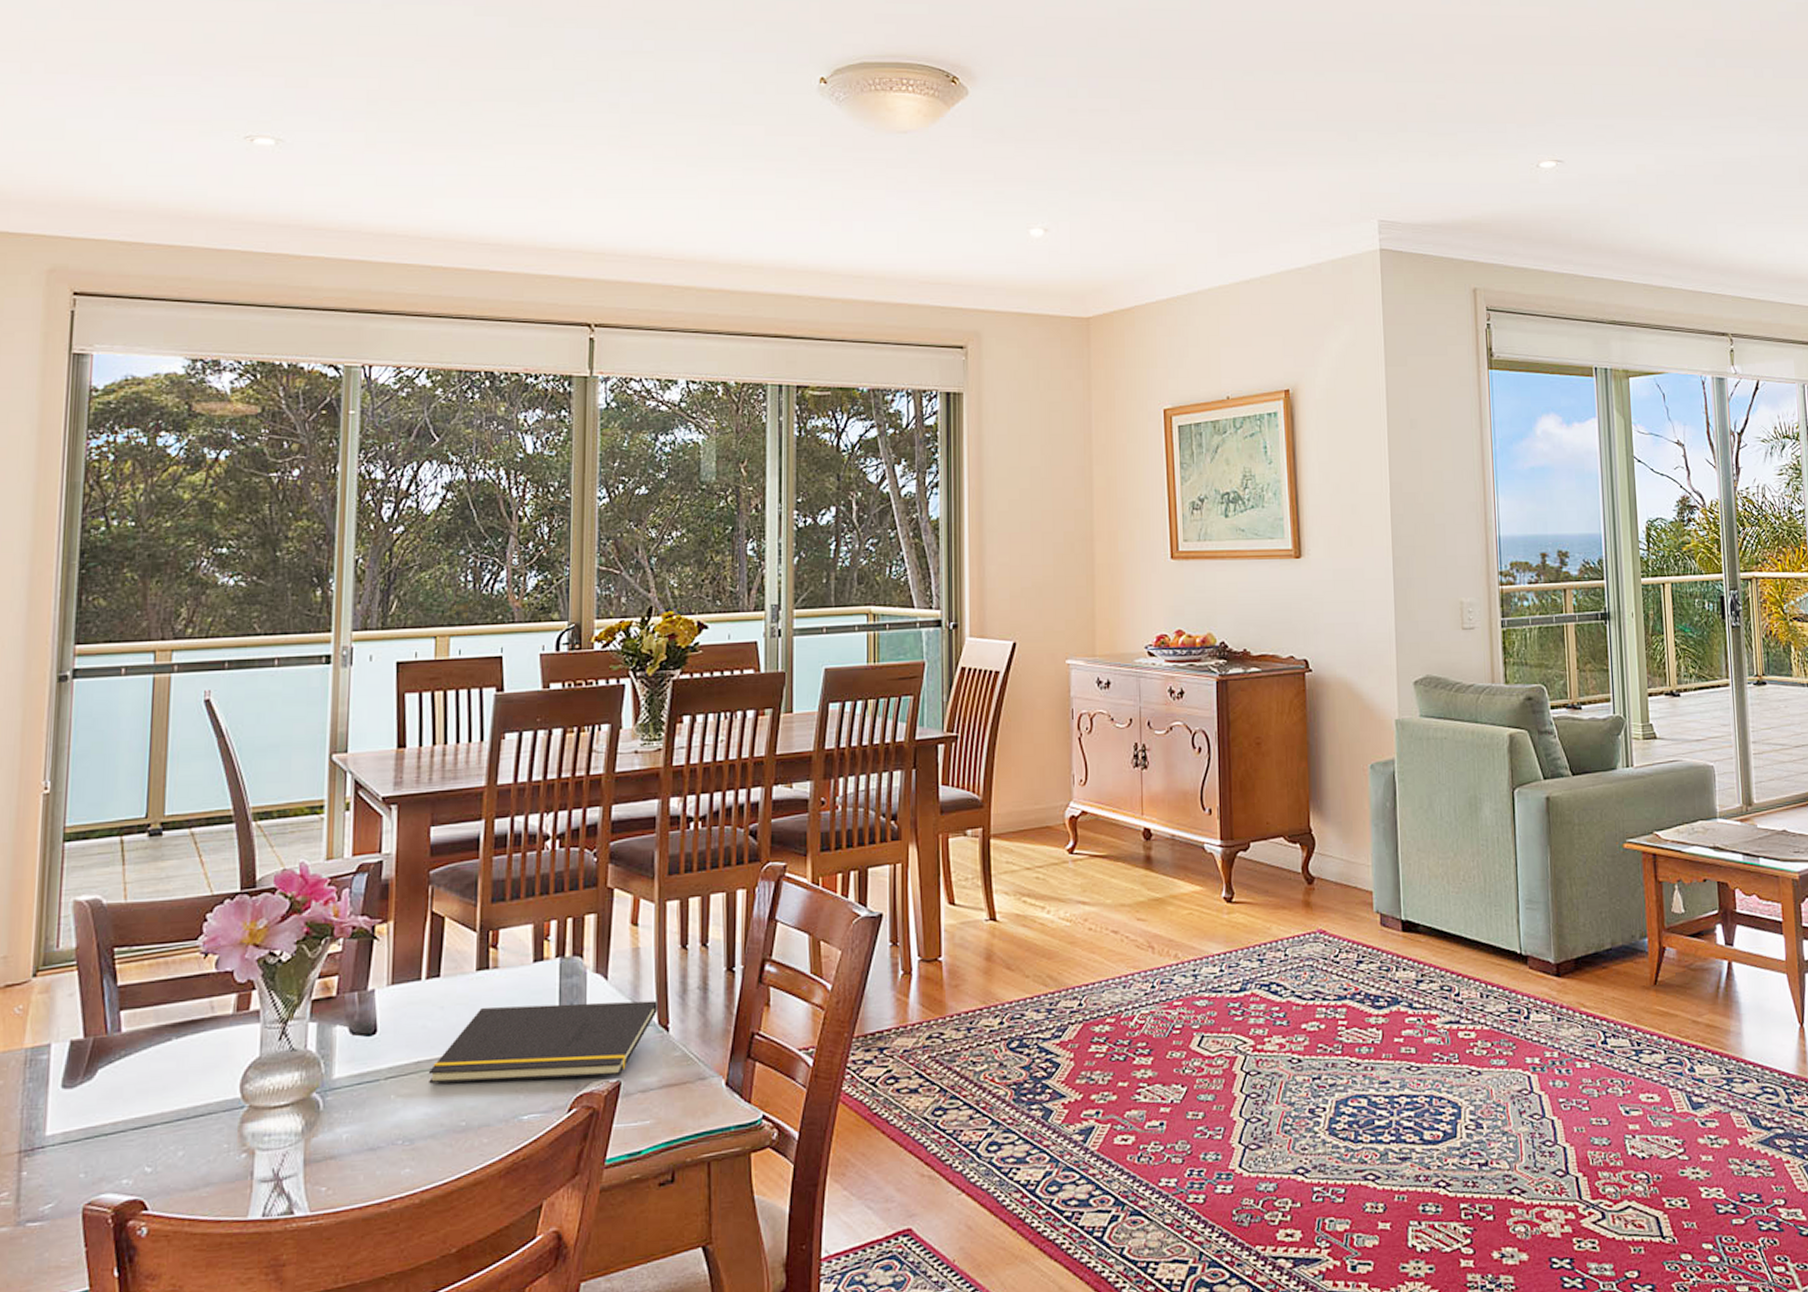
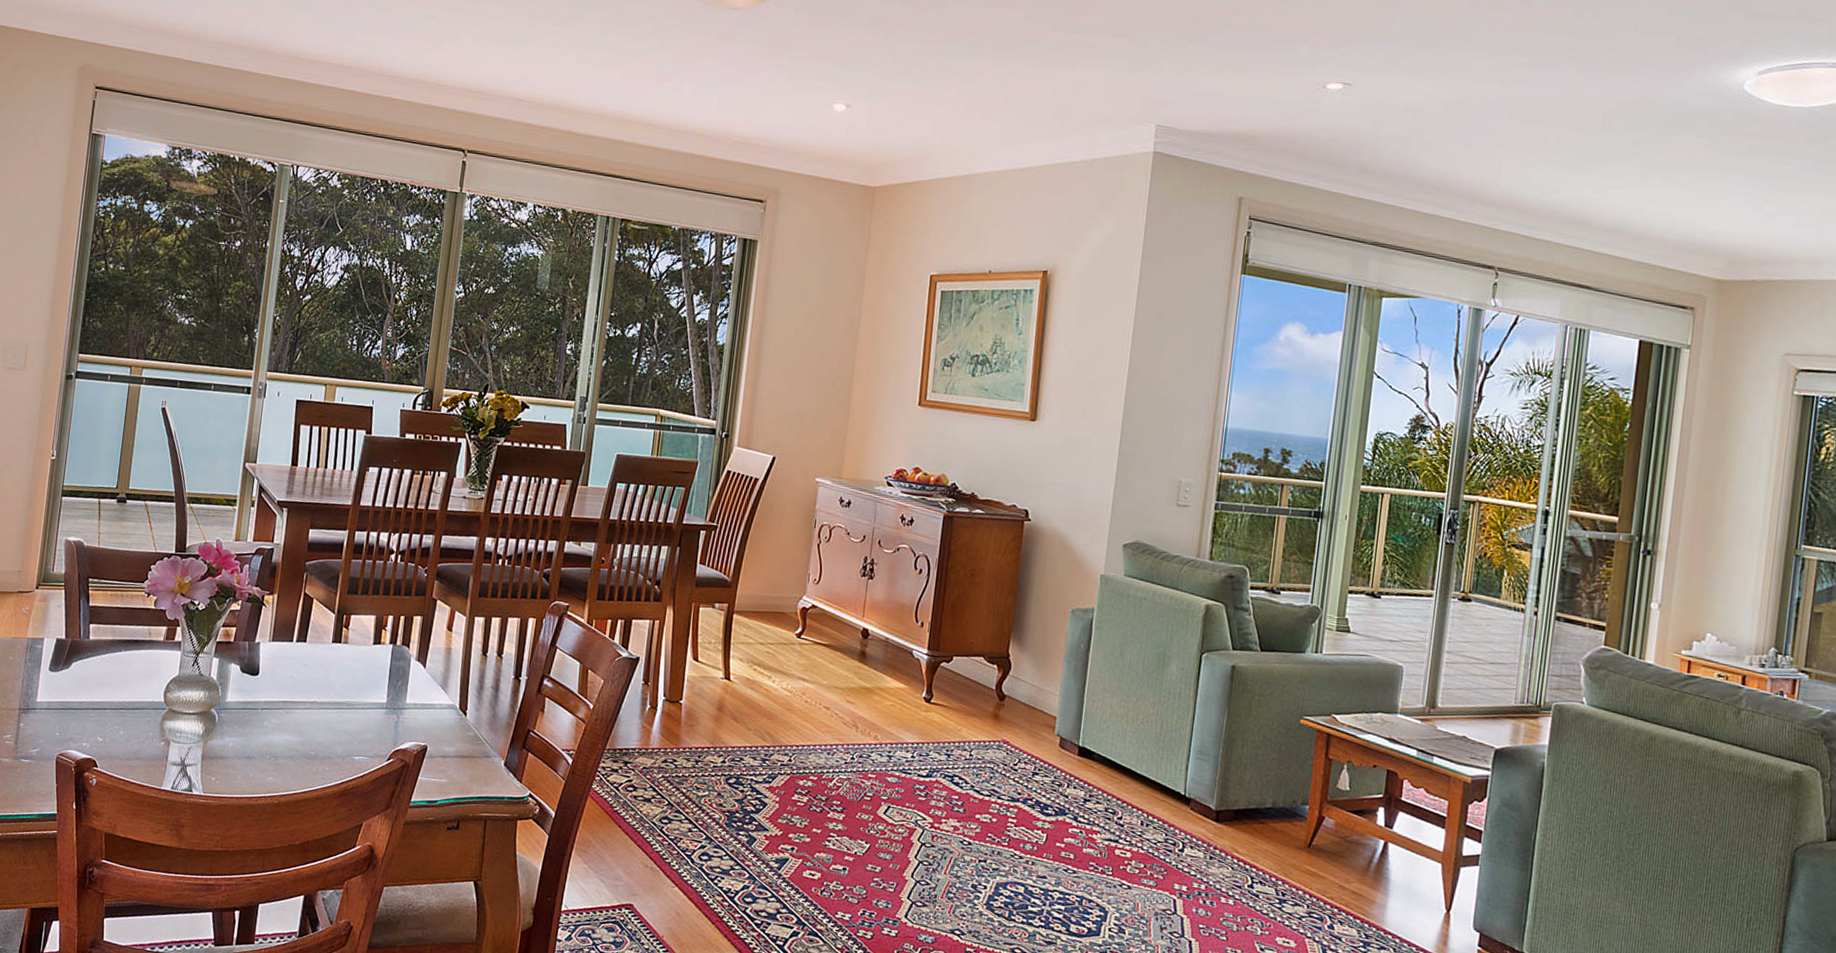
notepad: present [428,1000,657,1084] -> none [291,670,460,741]

